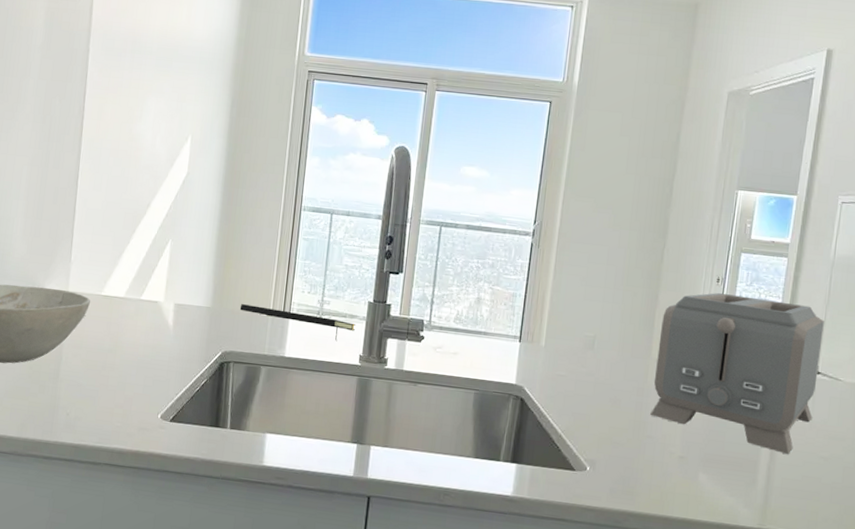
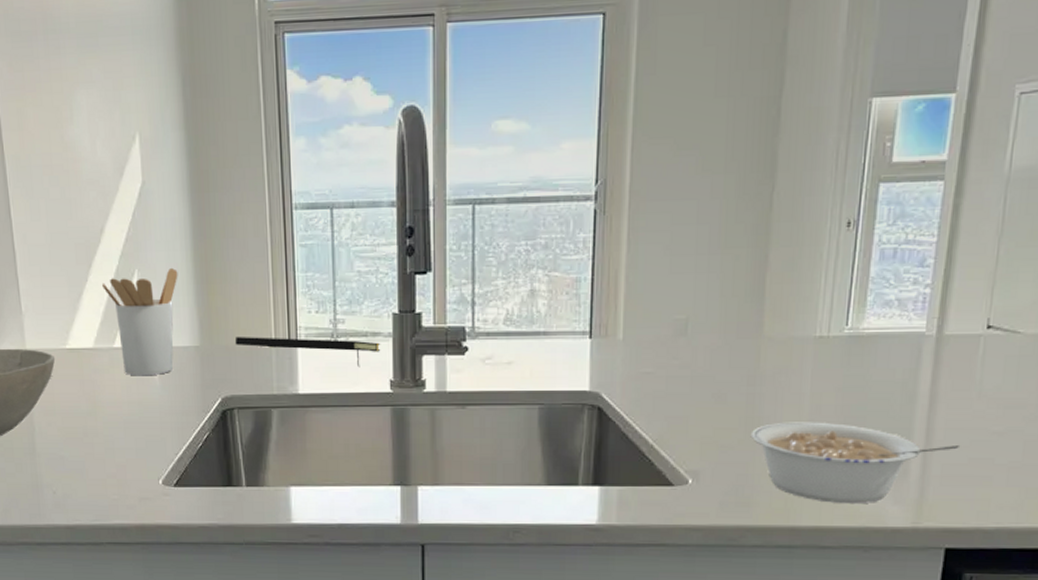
utensil holder: none [141,242,204,326] -> present [102,268,178,376]
legume: none [637,428,796,504] -> present [750,422,961,505]
toaster: present [650,292,824,454] -> none [766,239,996,434]

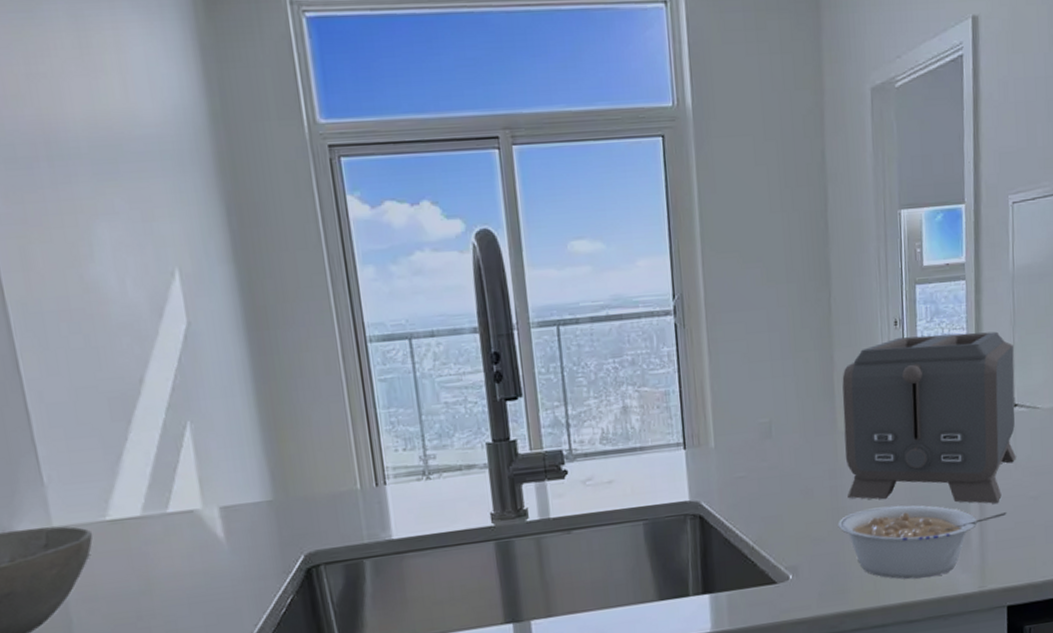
utensil holder: present [102,268,178,376] -> none [147,416,243,543]
notepad: present [234,337,381,366] -> none [314,475,477,503]
toaster: none [766,239,996,434] -> present [842,331,1016,504]

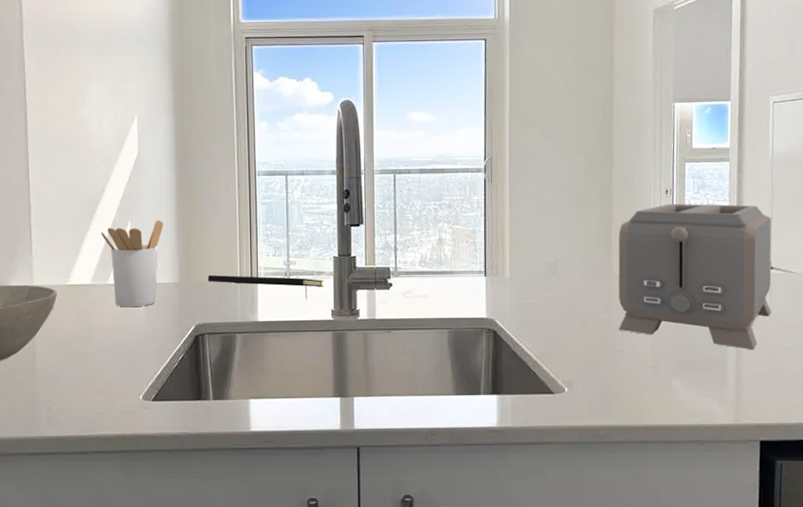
utensil holder: none [147,416,243,543] -> present [101,220,164,308]
notepad: none [314,475,477,503] -> present [207,275,324,299]
legume: present [838,505,1008,580] -> none [609,341,762,407]

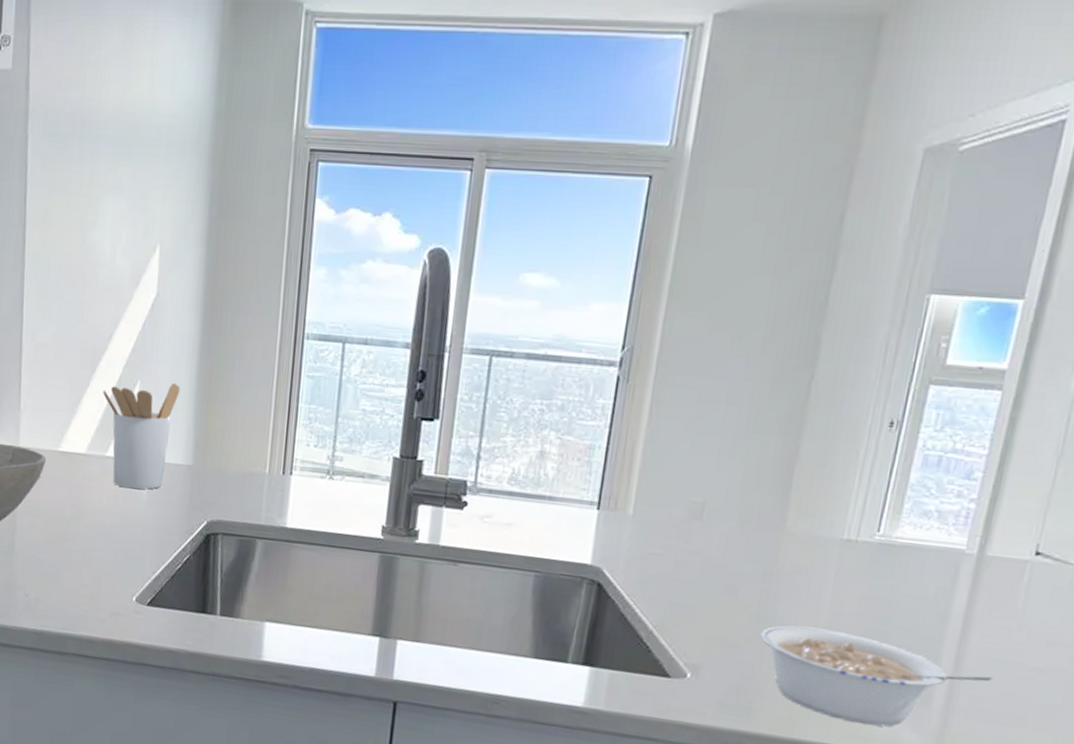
notepad: present [207,275,324,299] -> none [228,461,377,507]
legume: none [609,341,762,407] -> present [759,625,994,727]
toaster: present [618,203,772,349] -> none [780,441,1053,664]

